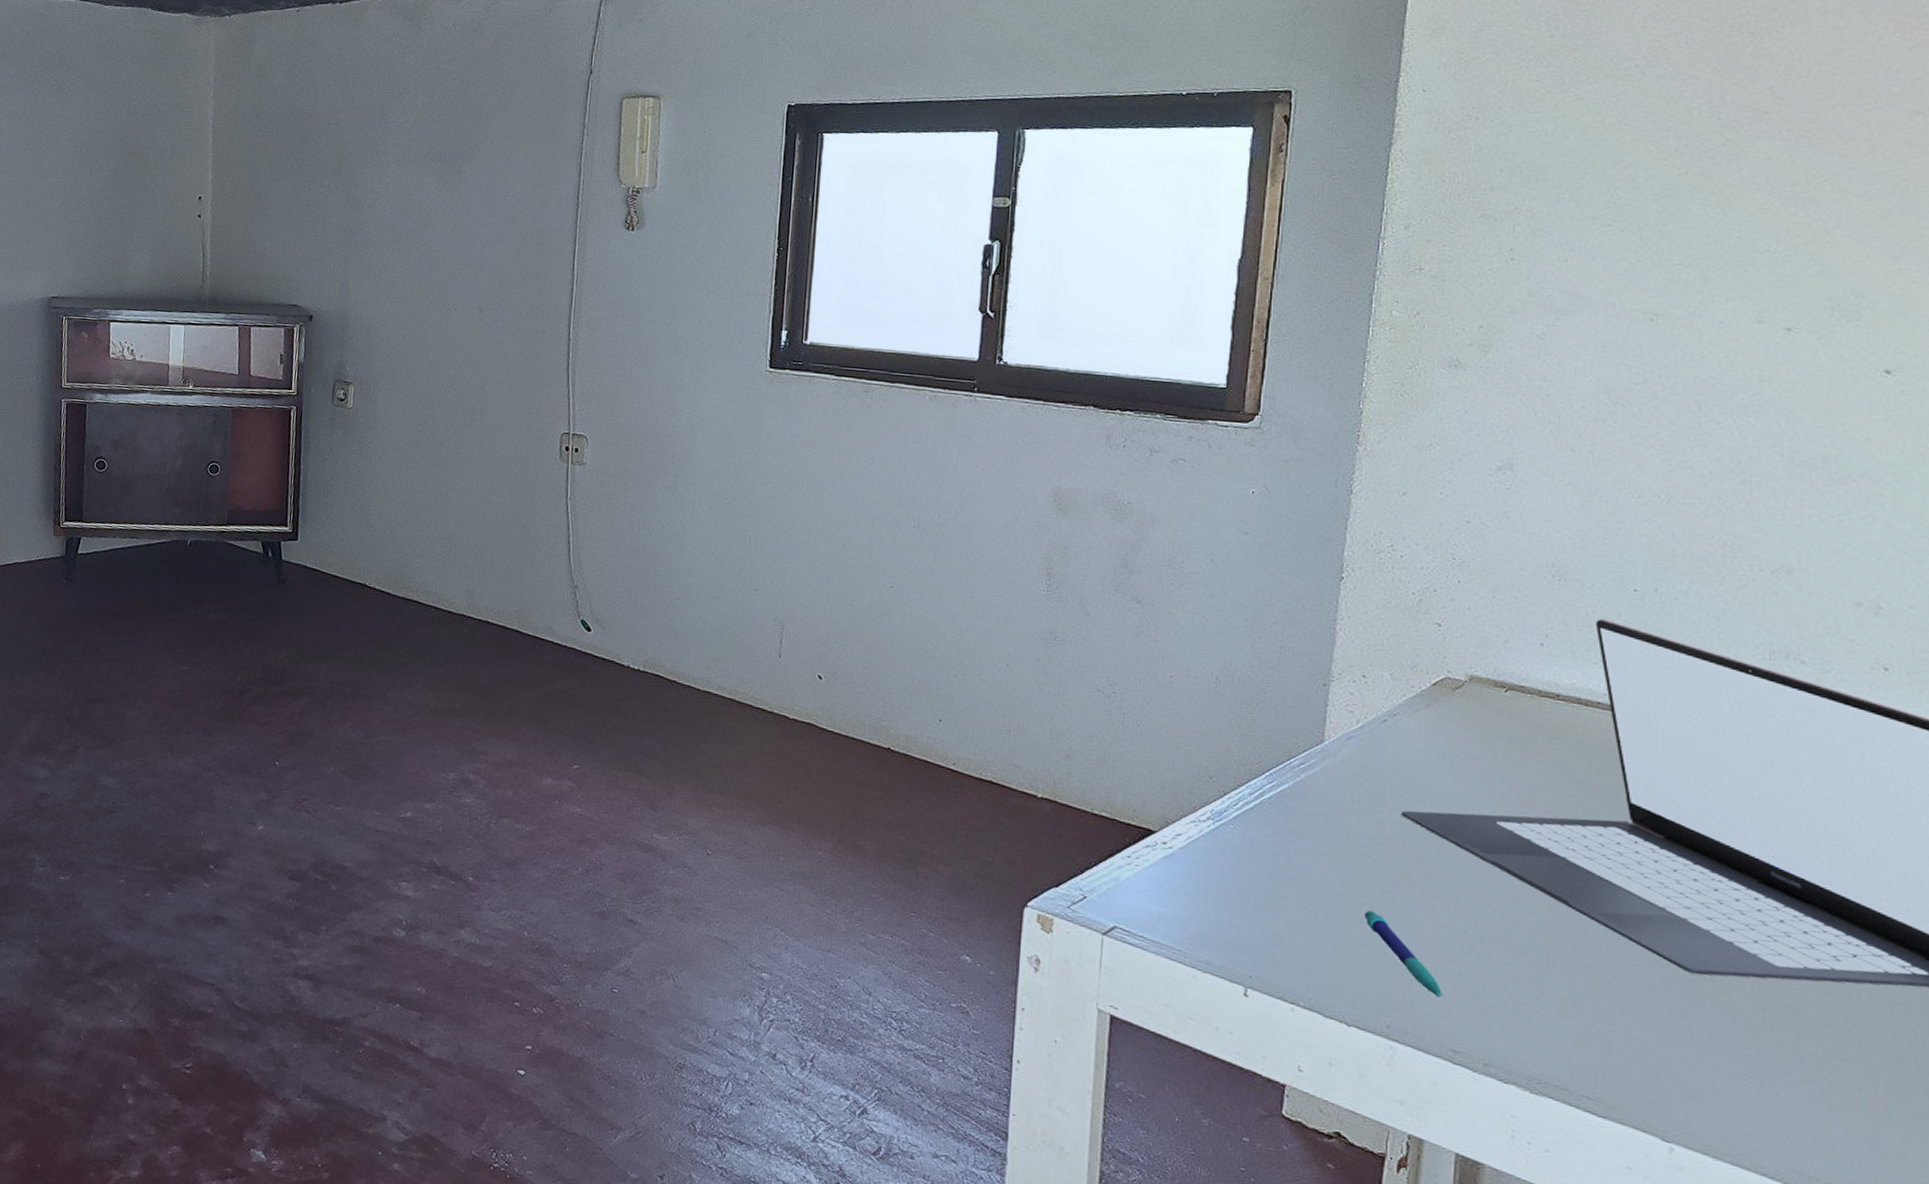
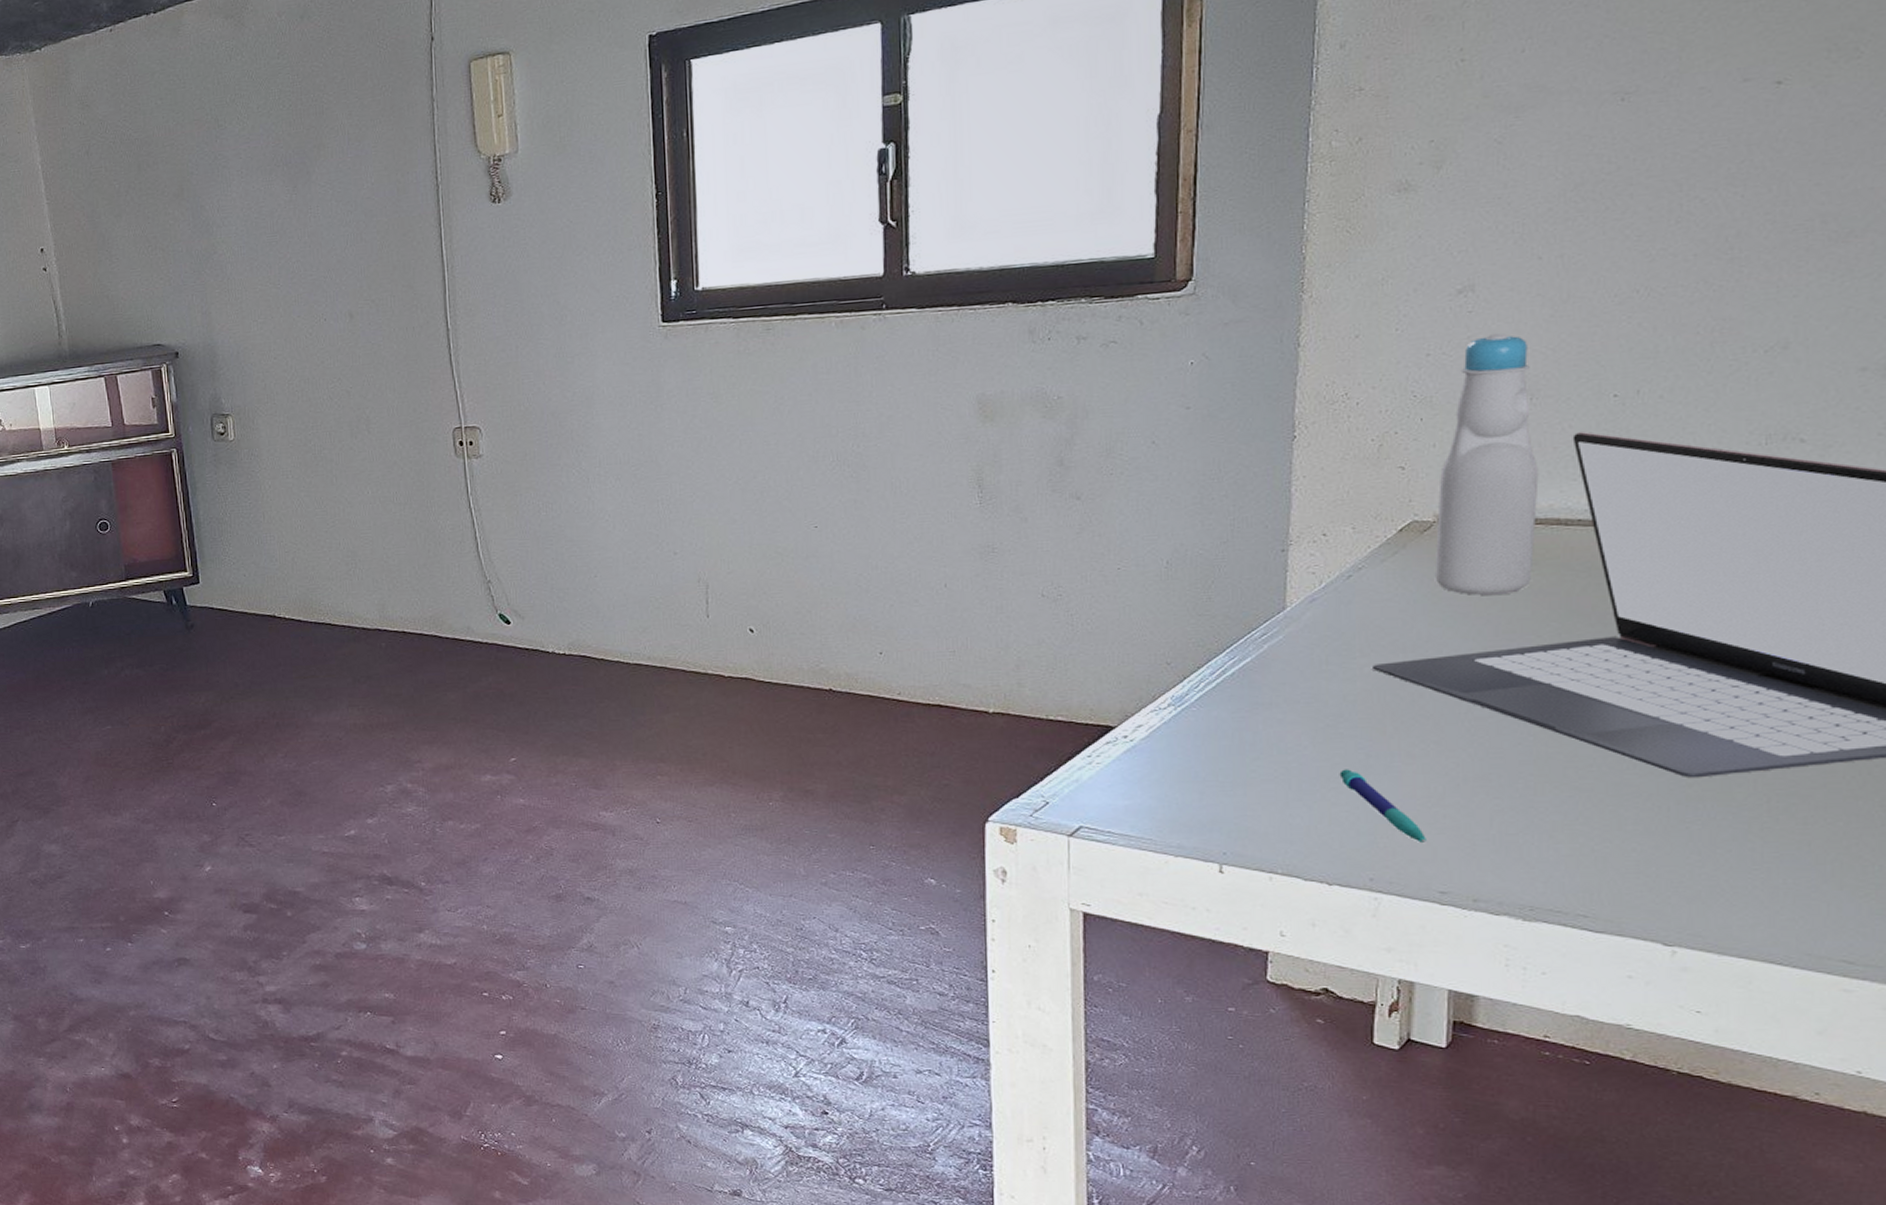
bottle: none [1463,512,1563,763] -> present [1434,332,1539,596]

